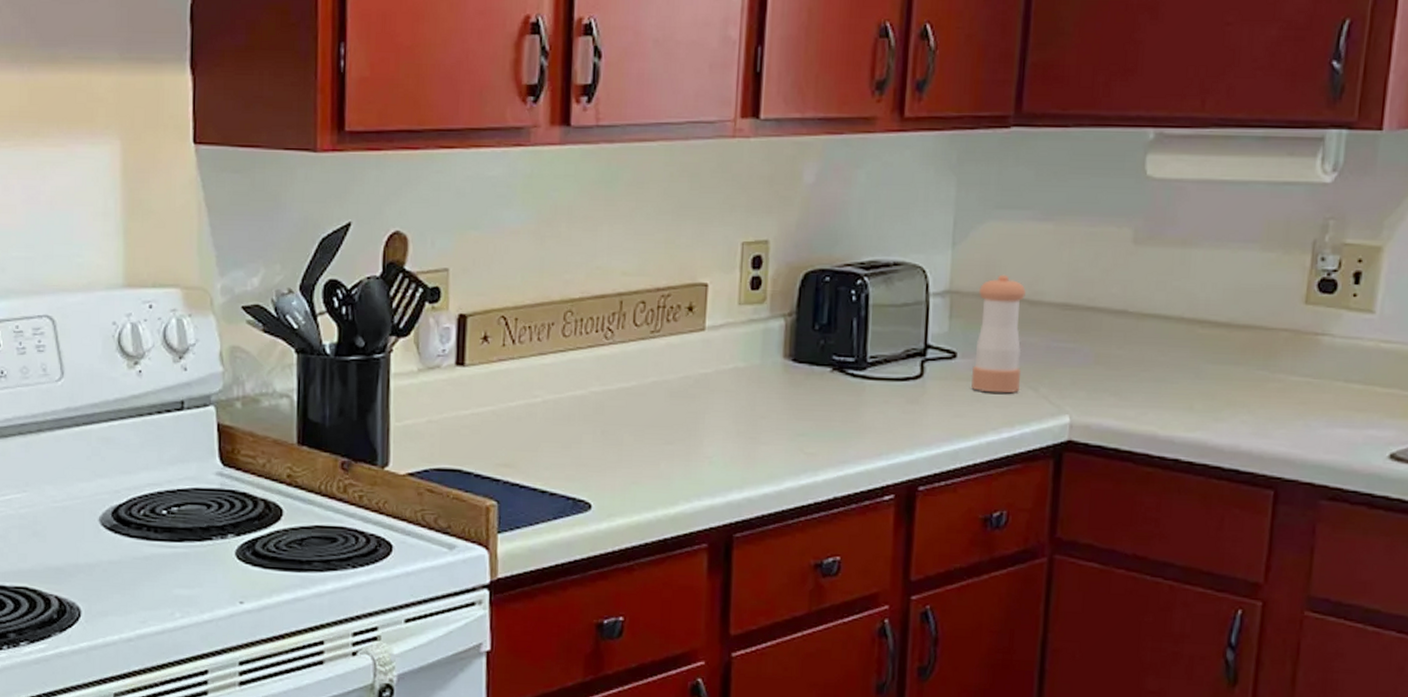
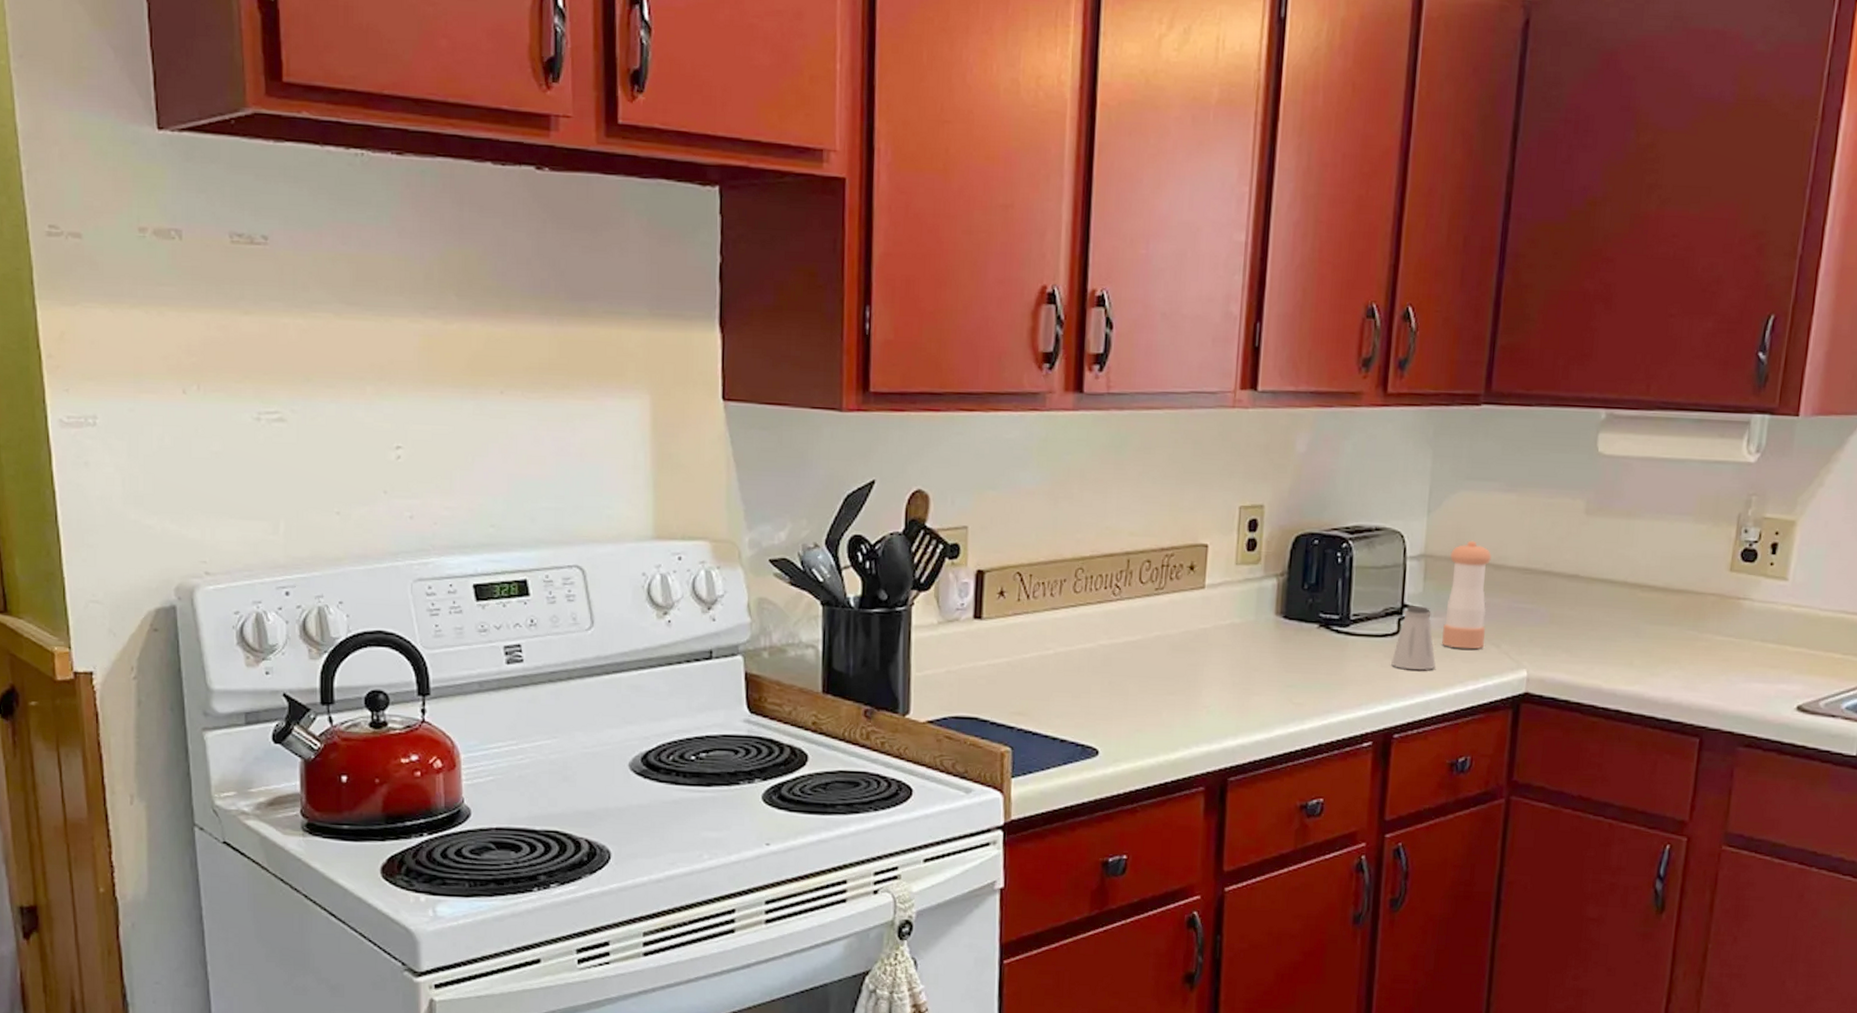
saltshaker: none [914,345,965,416] -> present [1391,605,1436,670]

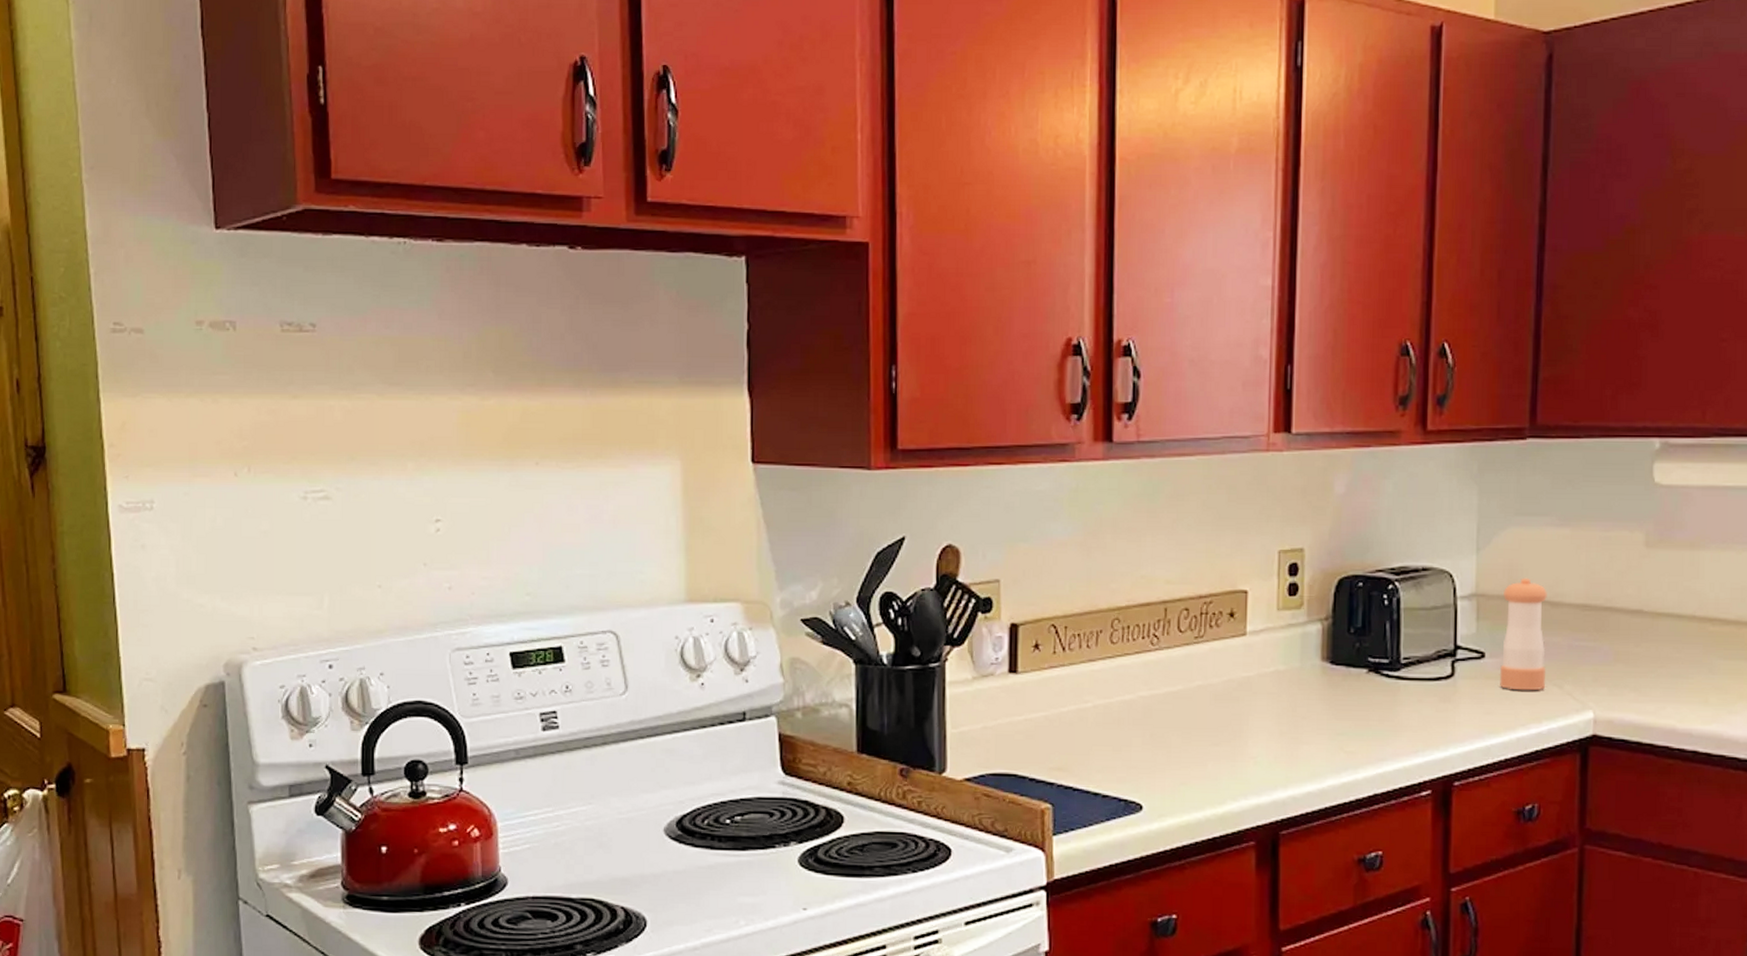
saltshaker: present [1391,605,1436,670] -> none [1447,646,1494,714]

